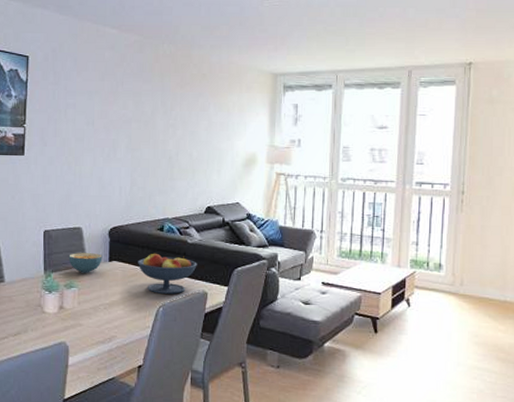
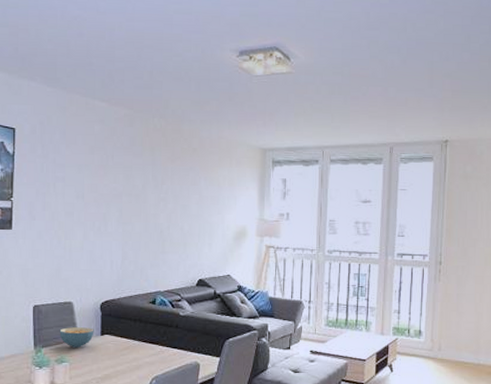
fruit bowl: present [138,253,197,294] -> none [130,326,189,366]

